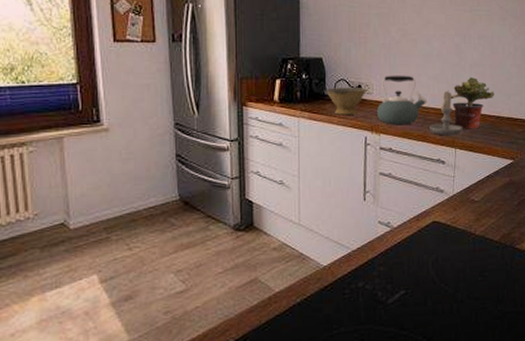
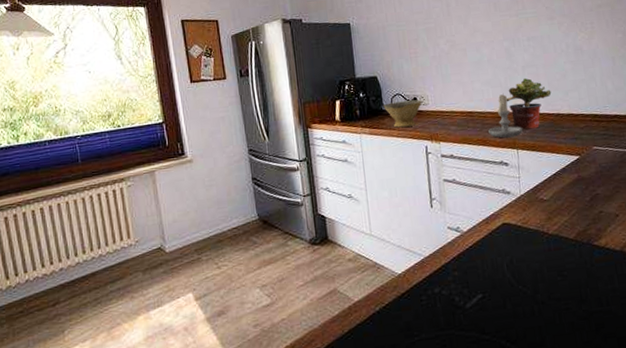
kettle: present [377,75,428,125] -> none [434,83,484,132]

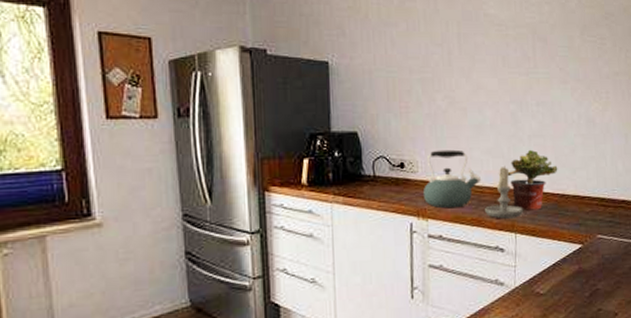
bowl: present [383,99,423,128] -> none [362,165,411,198]
kettle: none [434,83,484,132] -> present [424,149,482,209]

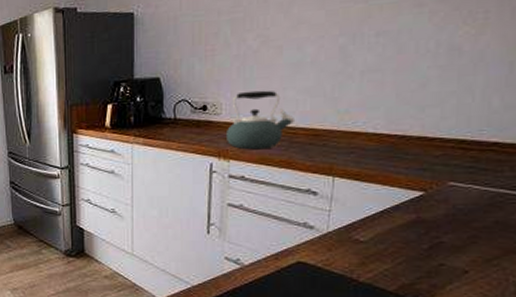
candle: present [485,165,524,219] -> none [297,105,347,162]
potted plant: present [507,149,558,211] -> none [329,86,399,153]

